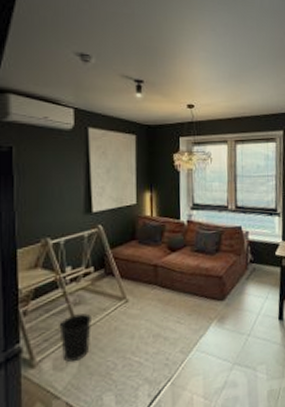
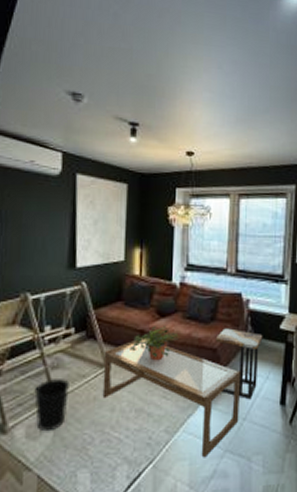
coffee table: none [122,271,245,372] -> present [102,337,241,458]
potted plant: none [145,259,189,291] -> present [130,326,179,361]
side table: none [220,257,262,318] -> present [215,328,263,400]

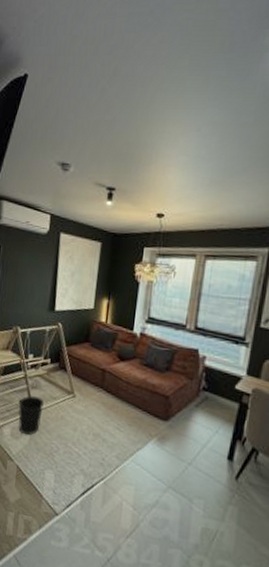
coffee table: present [102,337,241,458] -> none [68,375,191,488]
potted plant: present [130,326,179,361] -> none [92,367,135,398]
side table: present [215,328,263,400] -> none [168,379,216,448]

